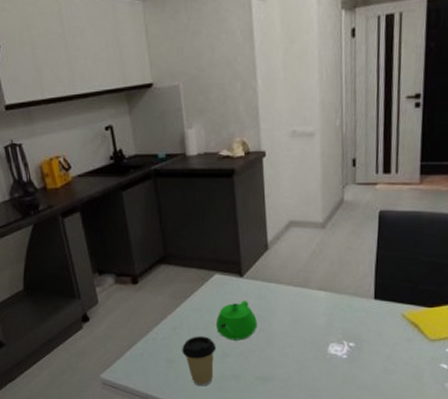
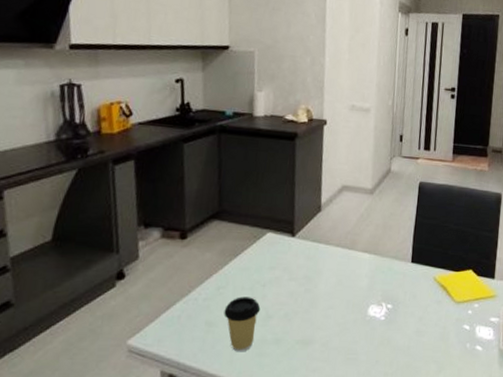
teapot: present [216,301,257,341] -> none [263,261,304,302]

